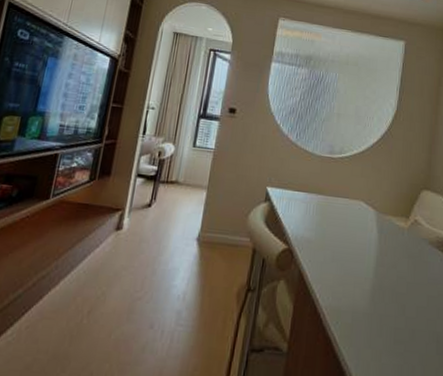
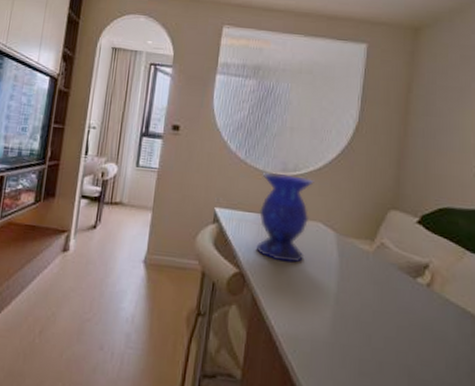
vase: none [305,154,358,239] -> present [257,172,314,263]

